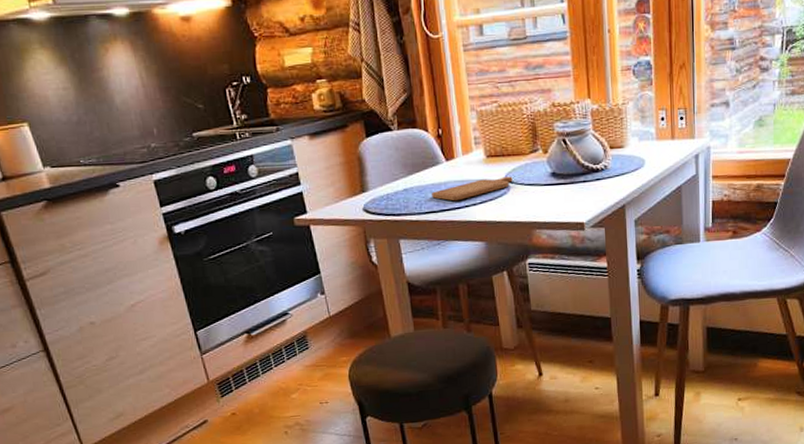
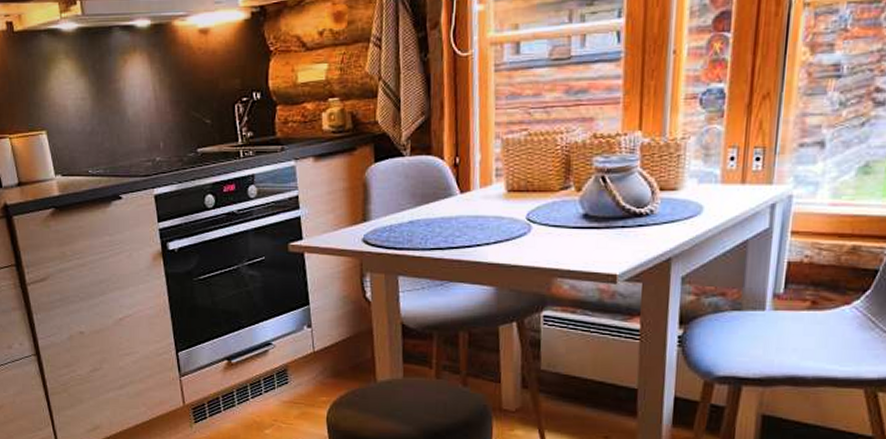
chopping board: present [432,176,513,201] -> none [440,215,536,237]

